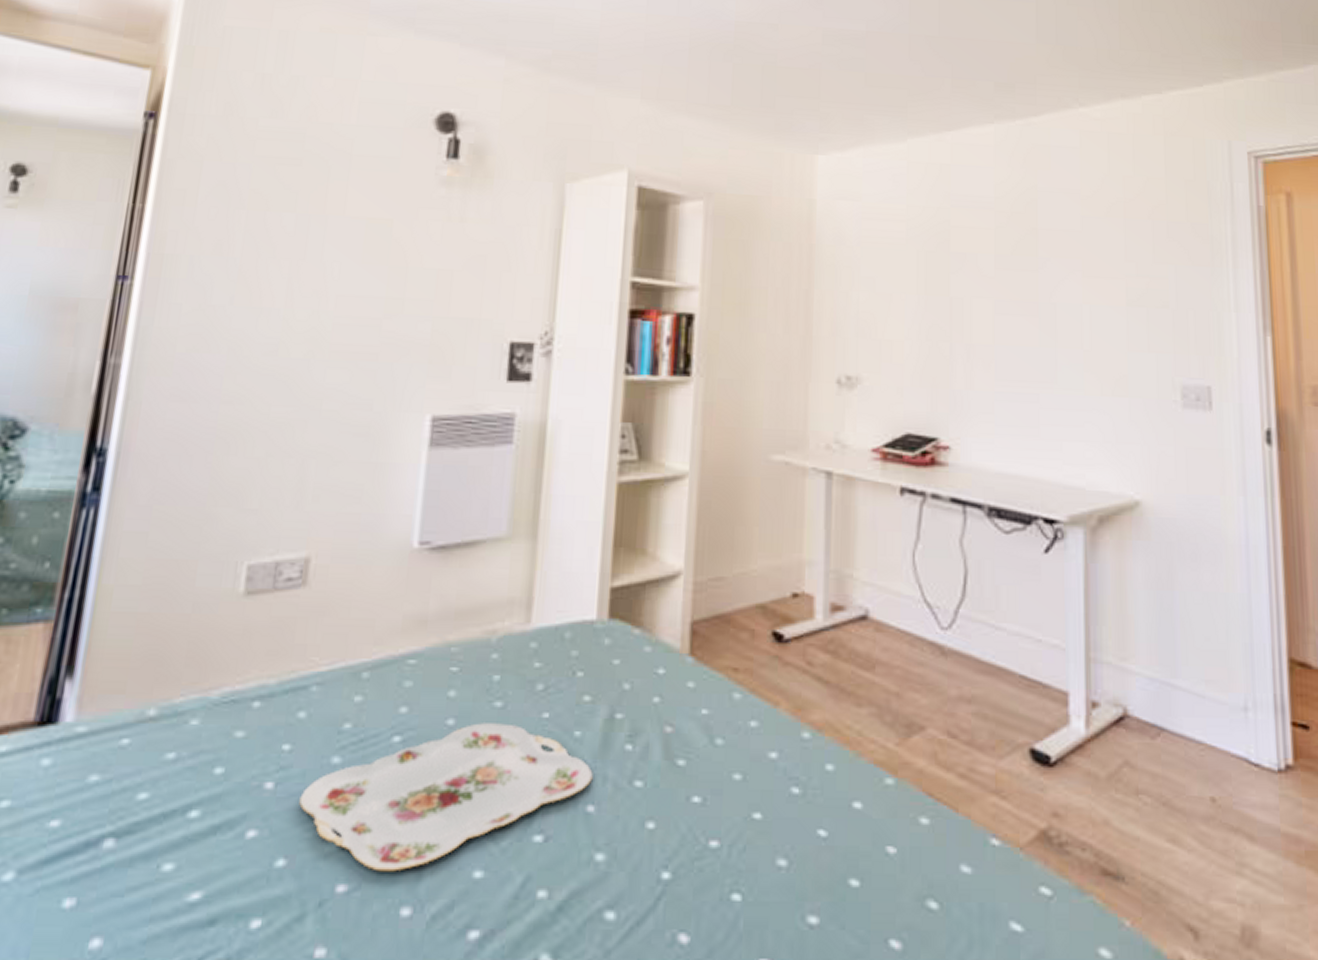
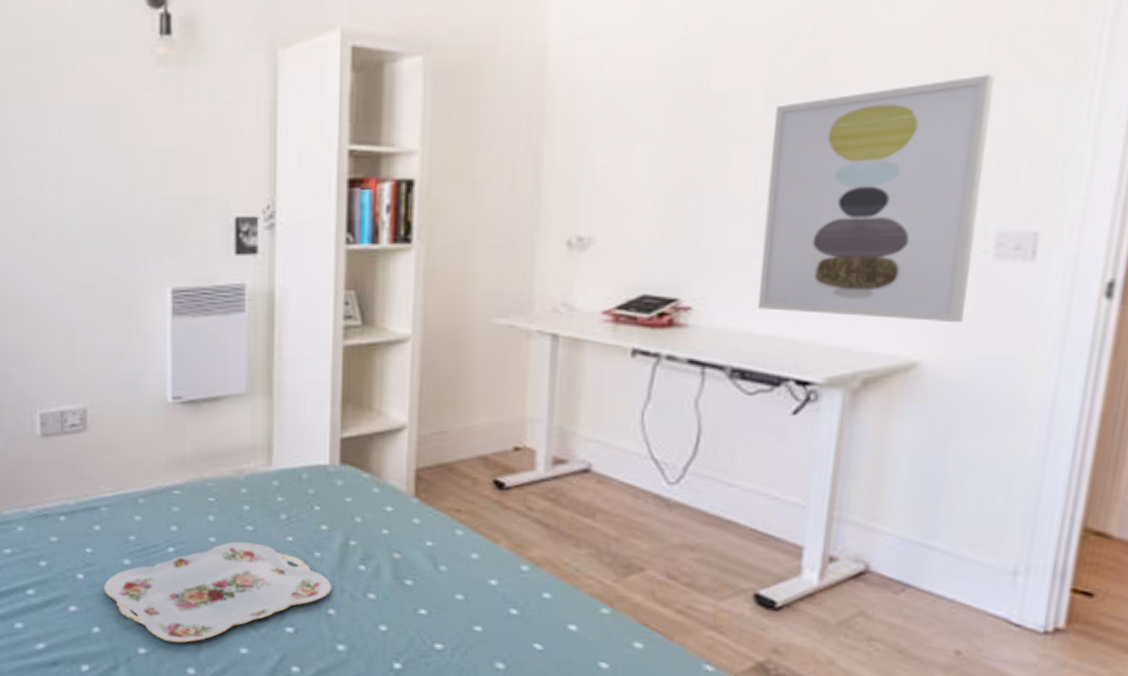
wall art: none [1004,255,1168,464] -> present [757,74,994,322]

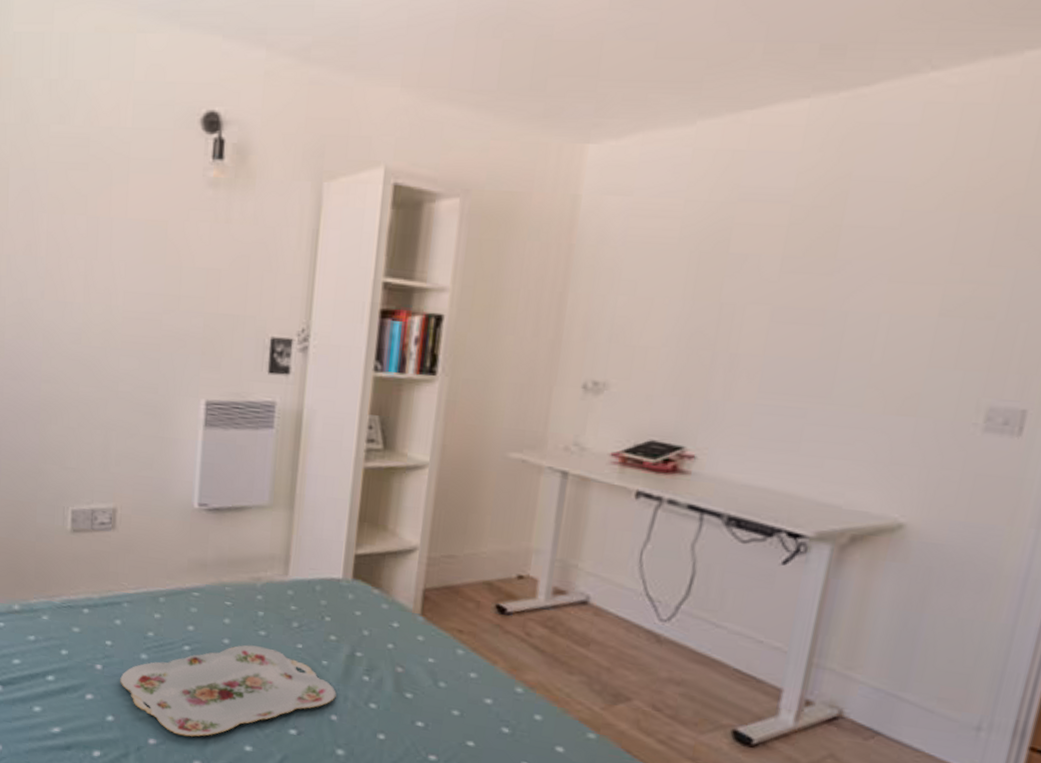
wall art: present [757,74,994,322] -> none [758,257,997,489]

